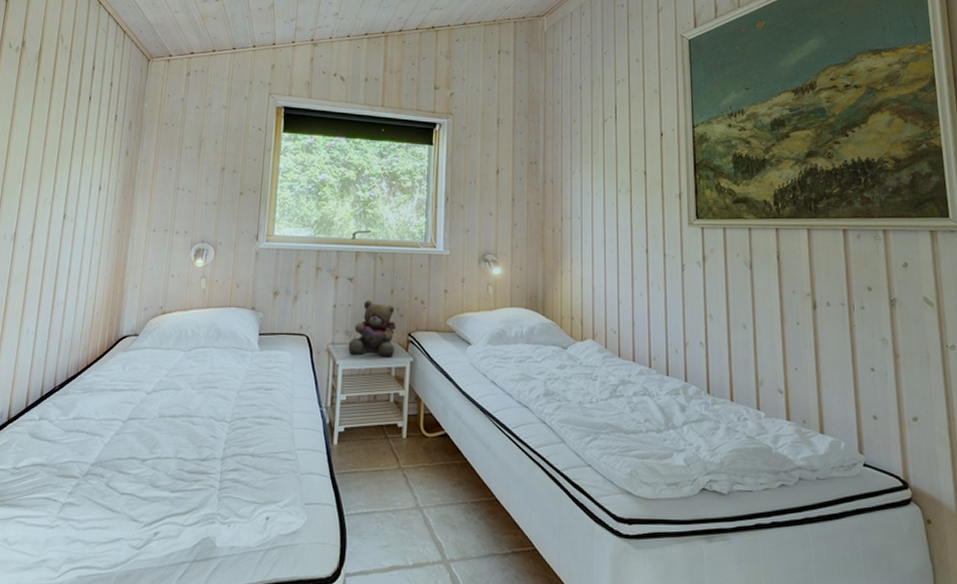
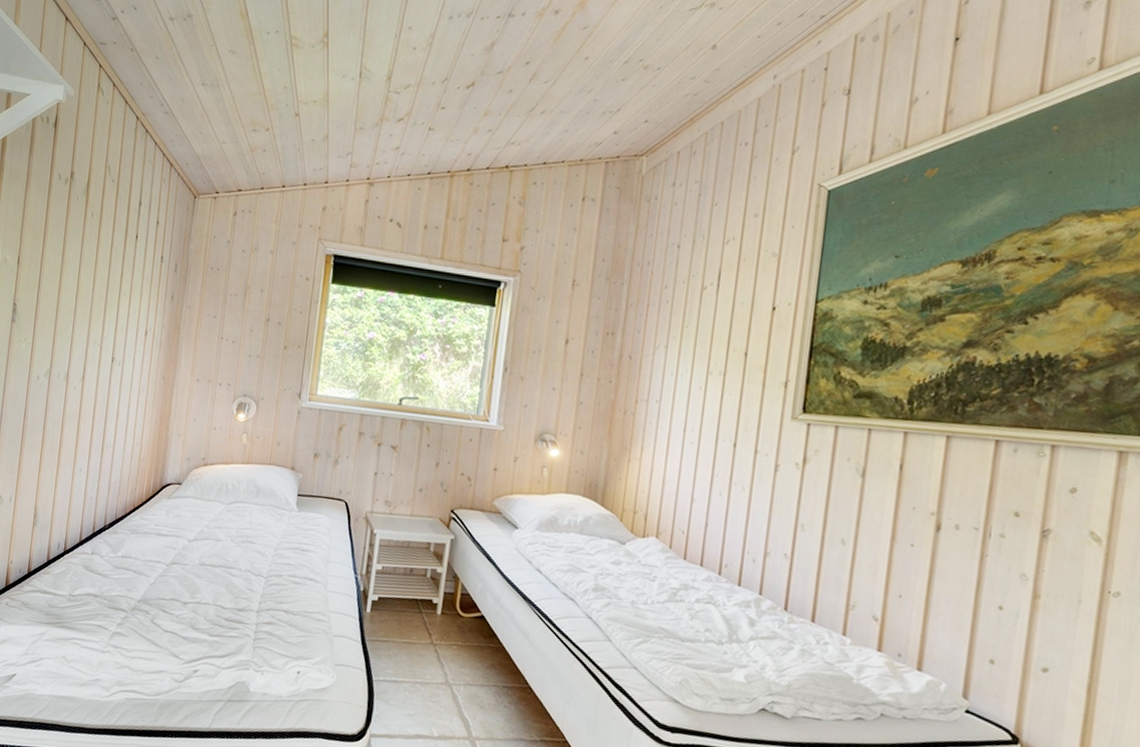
teddy bear: present [348,300,396,357] -> none [387,471,439,533]

